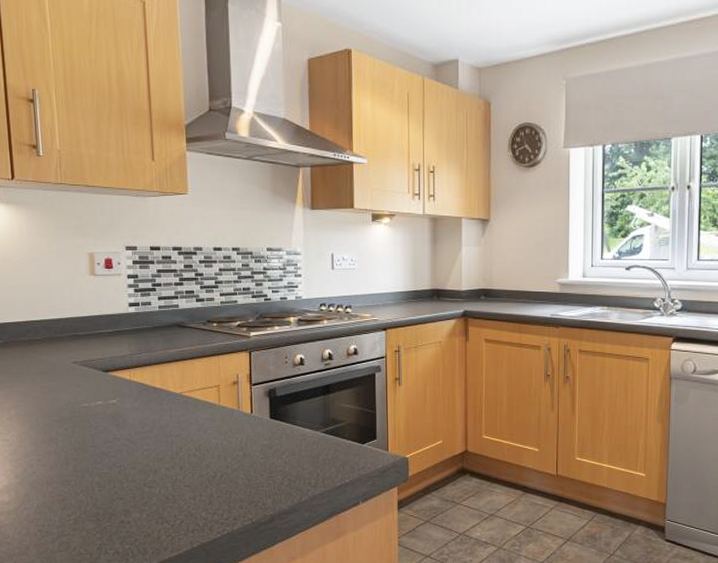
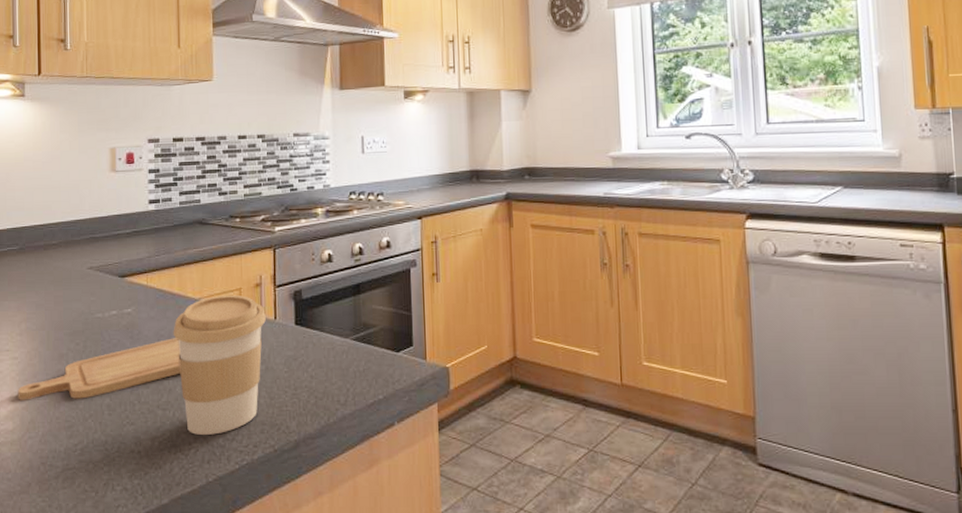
chopping board: none [11,426,165,477] -> present [17,338,181,400]
coffee cup: none [156,390,243,509] -> present [173,294,266,435]

